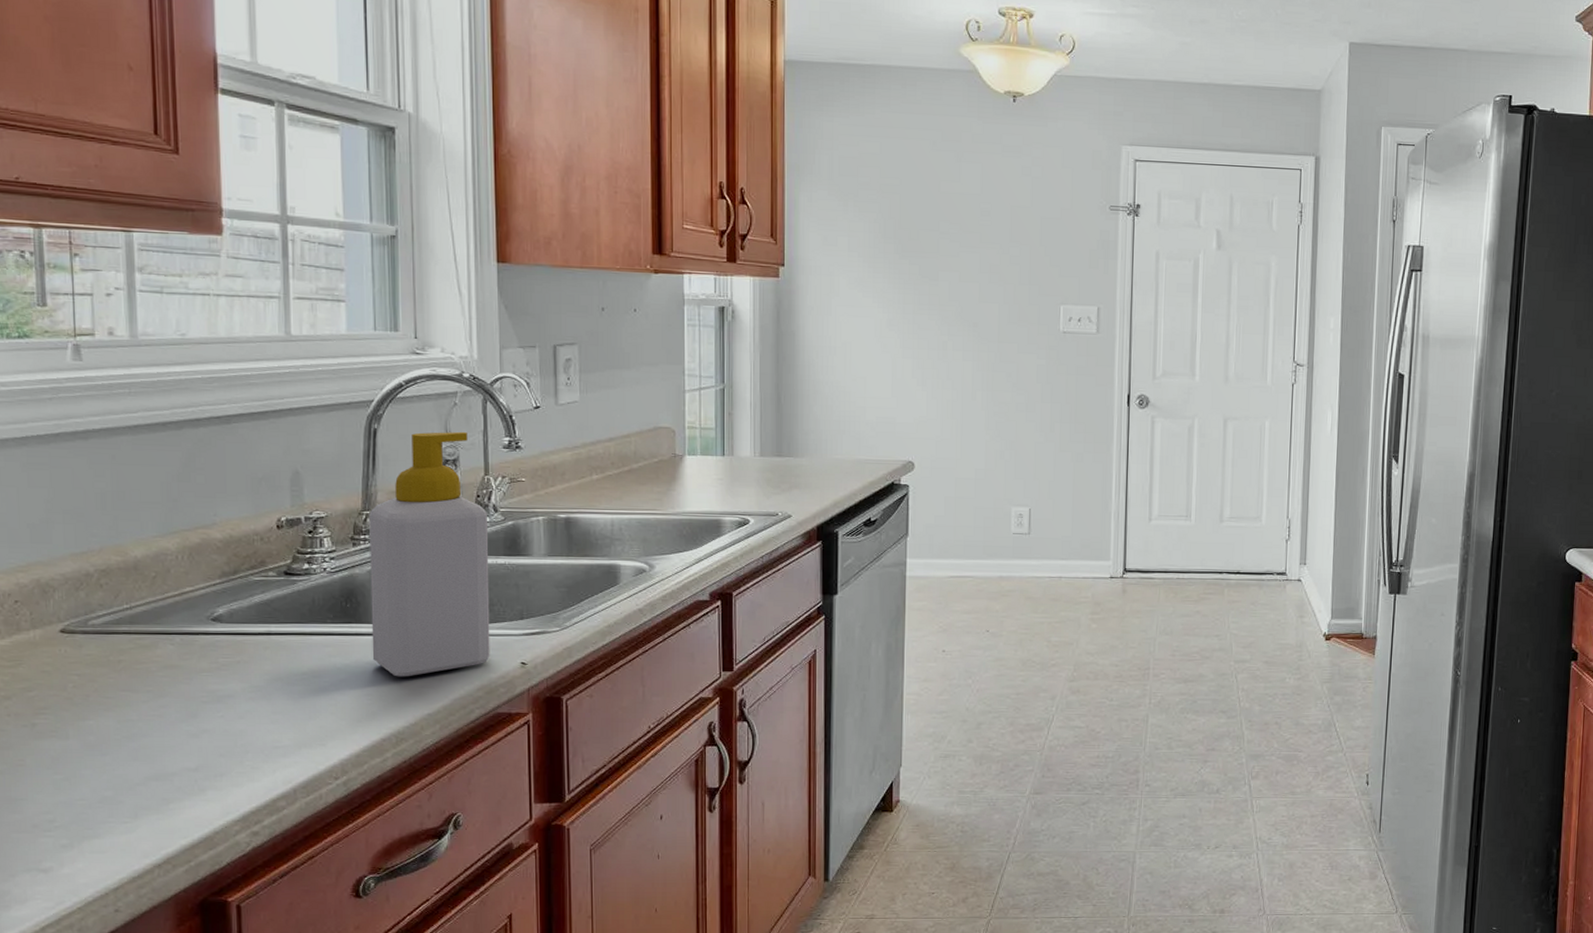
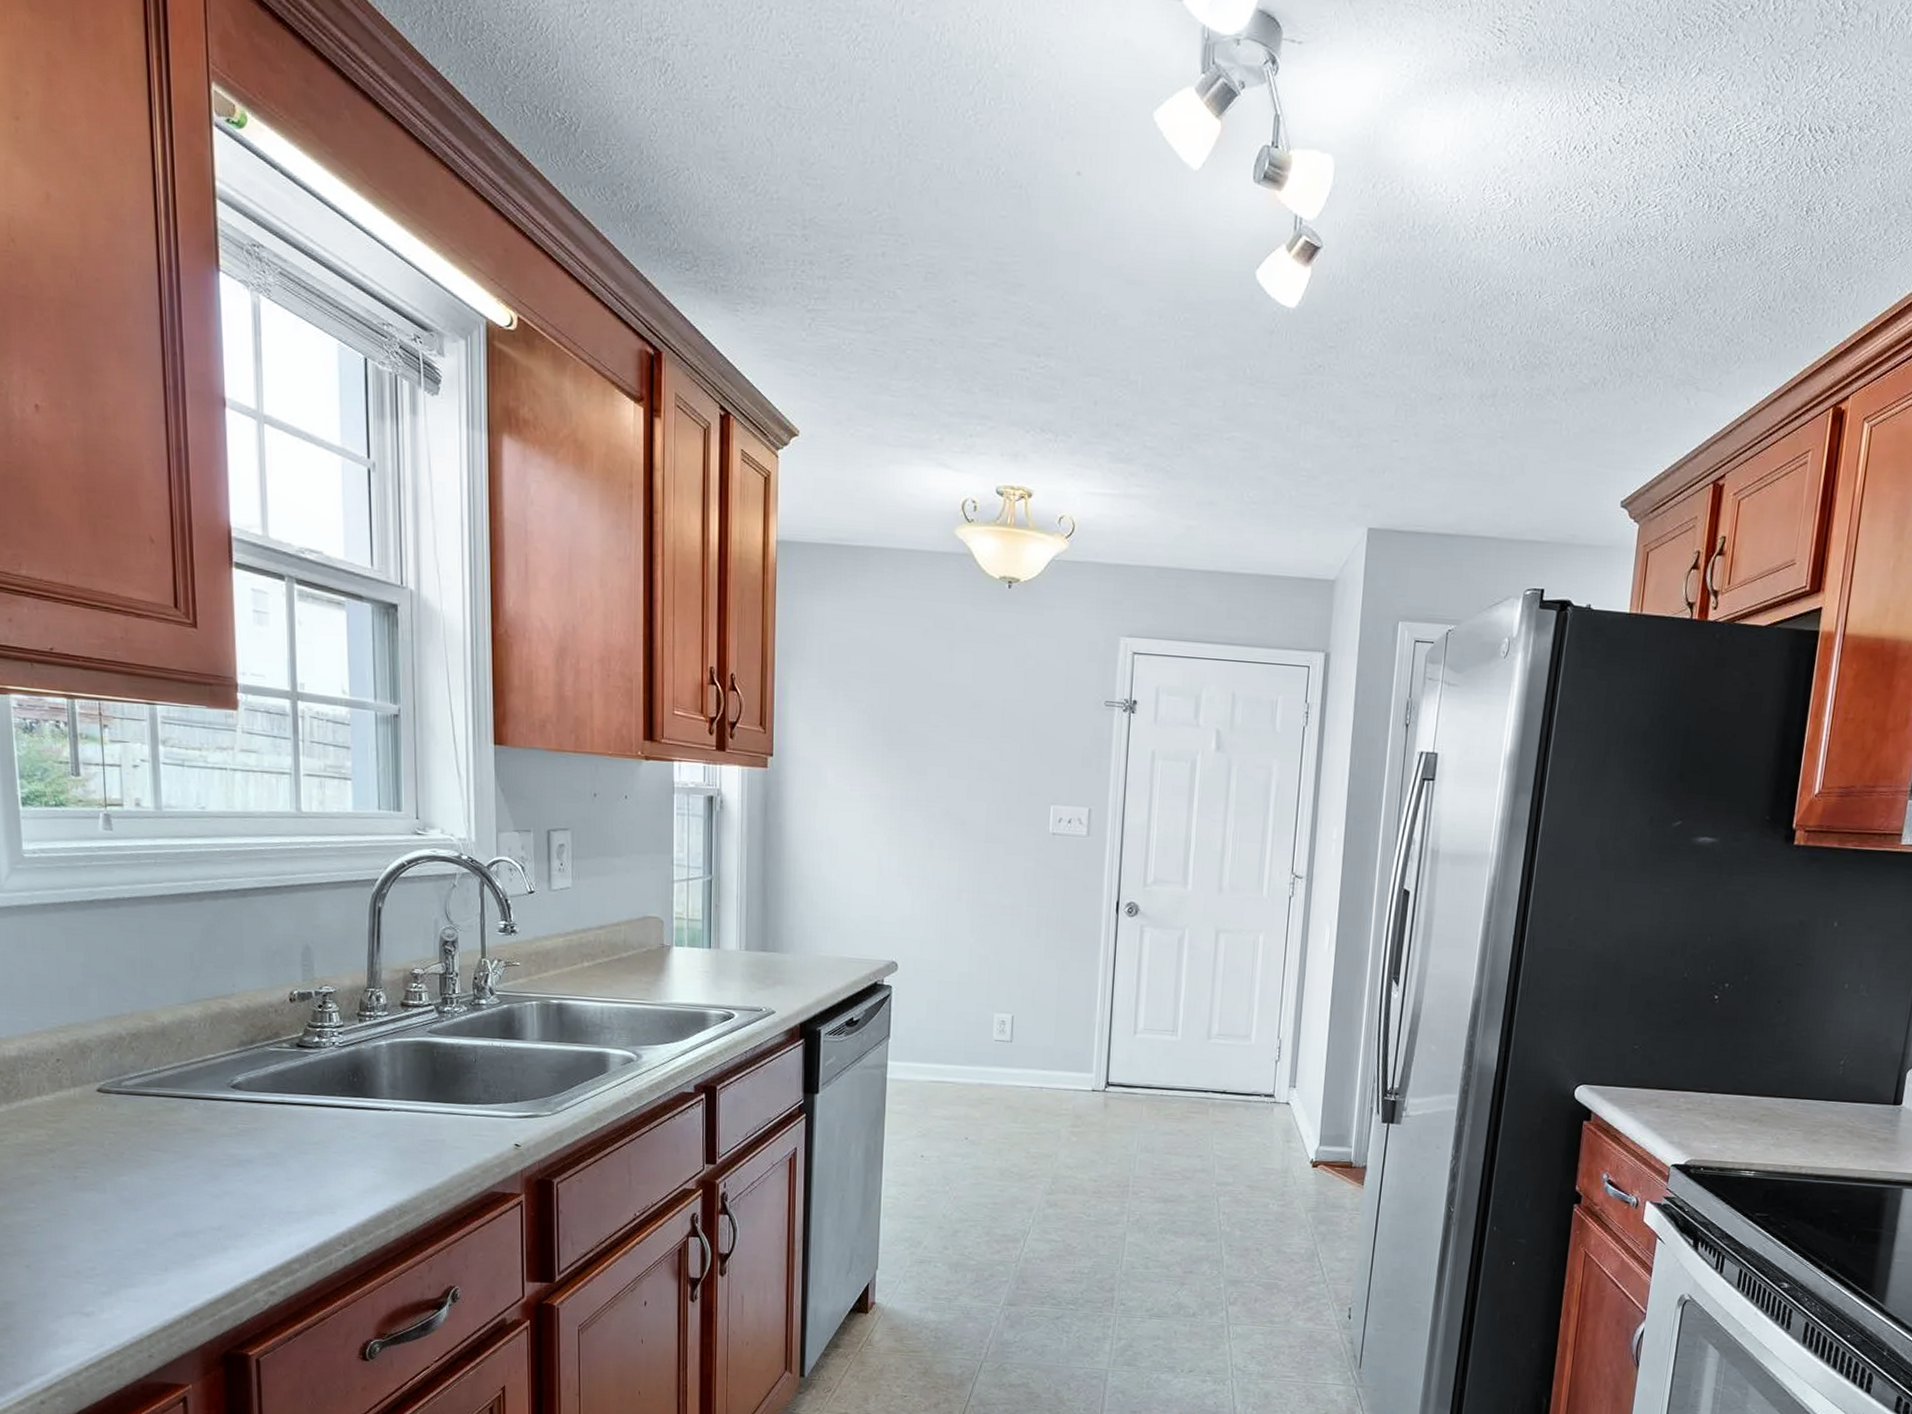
soap bottle: present [369,431,490,677] -> none [374,913,486,1152]

